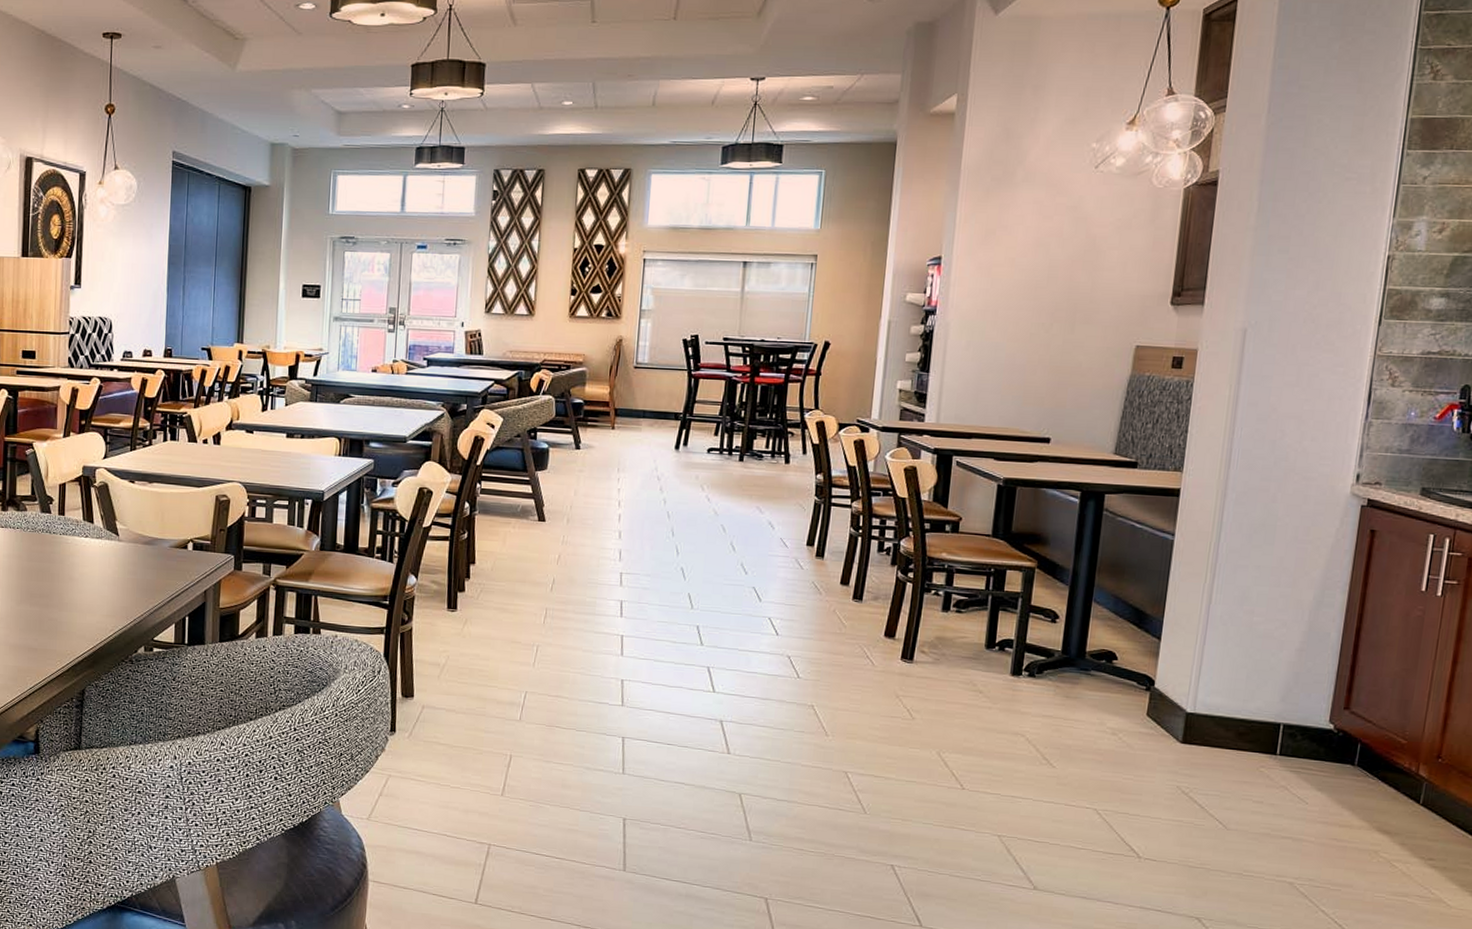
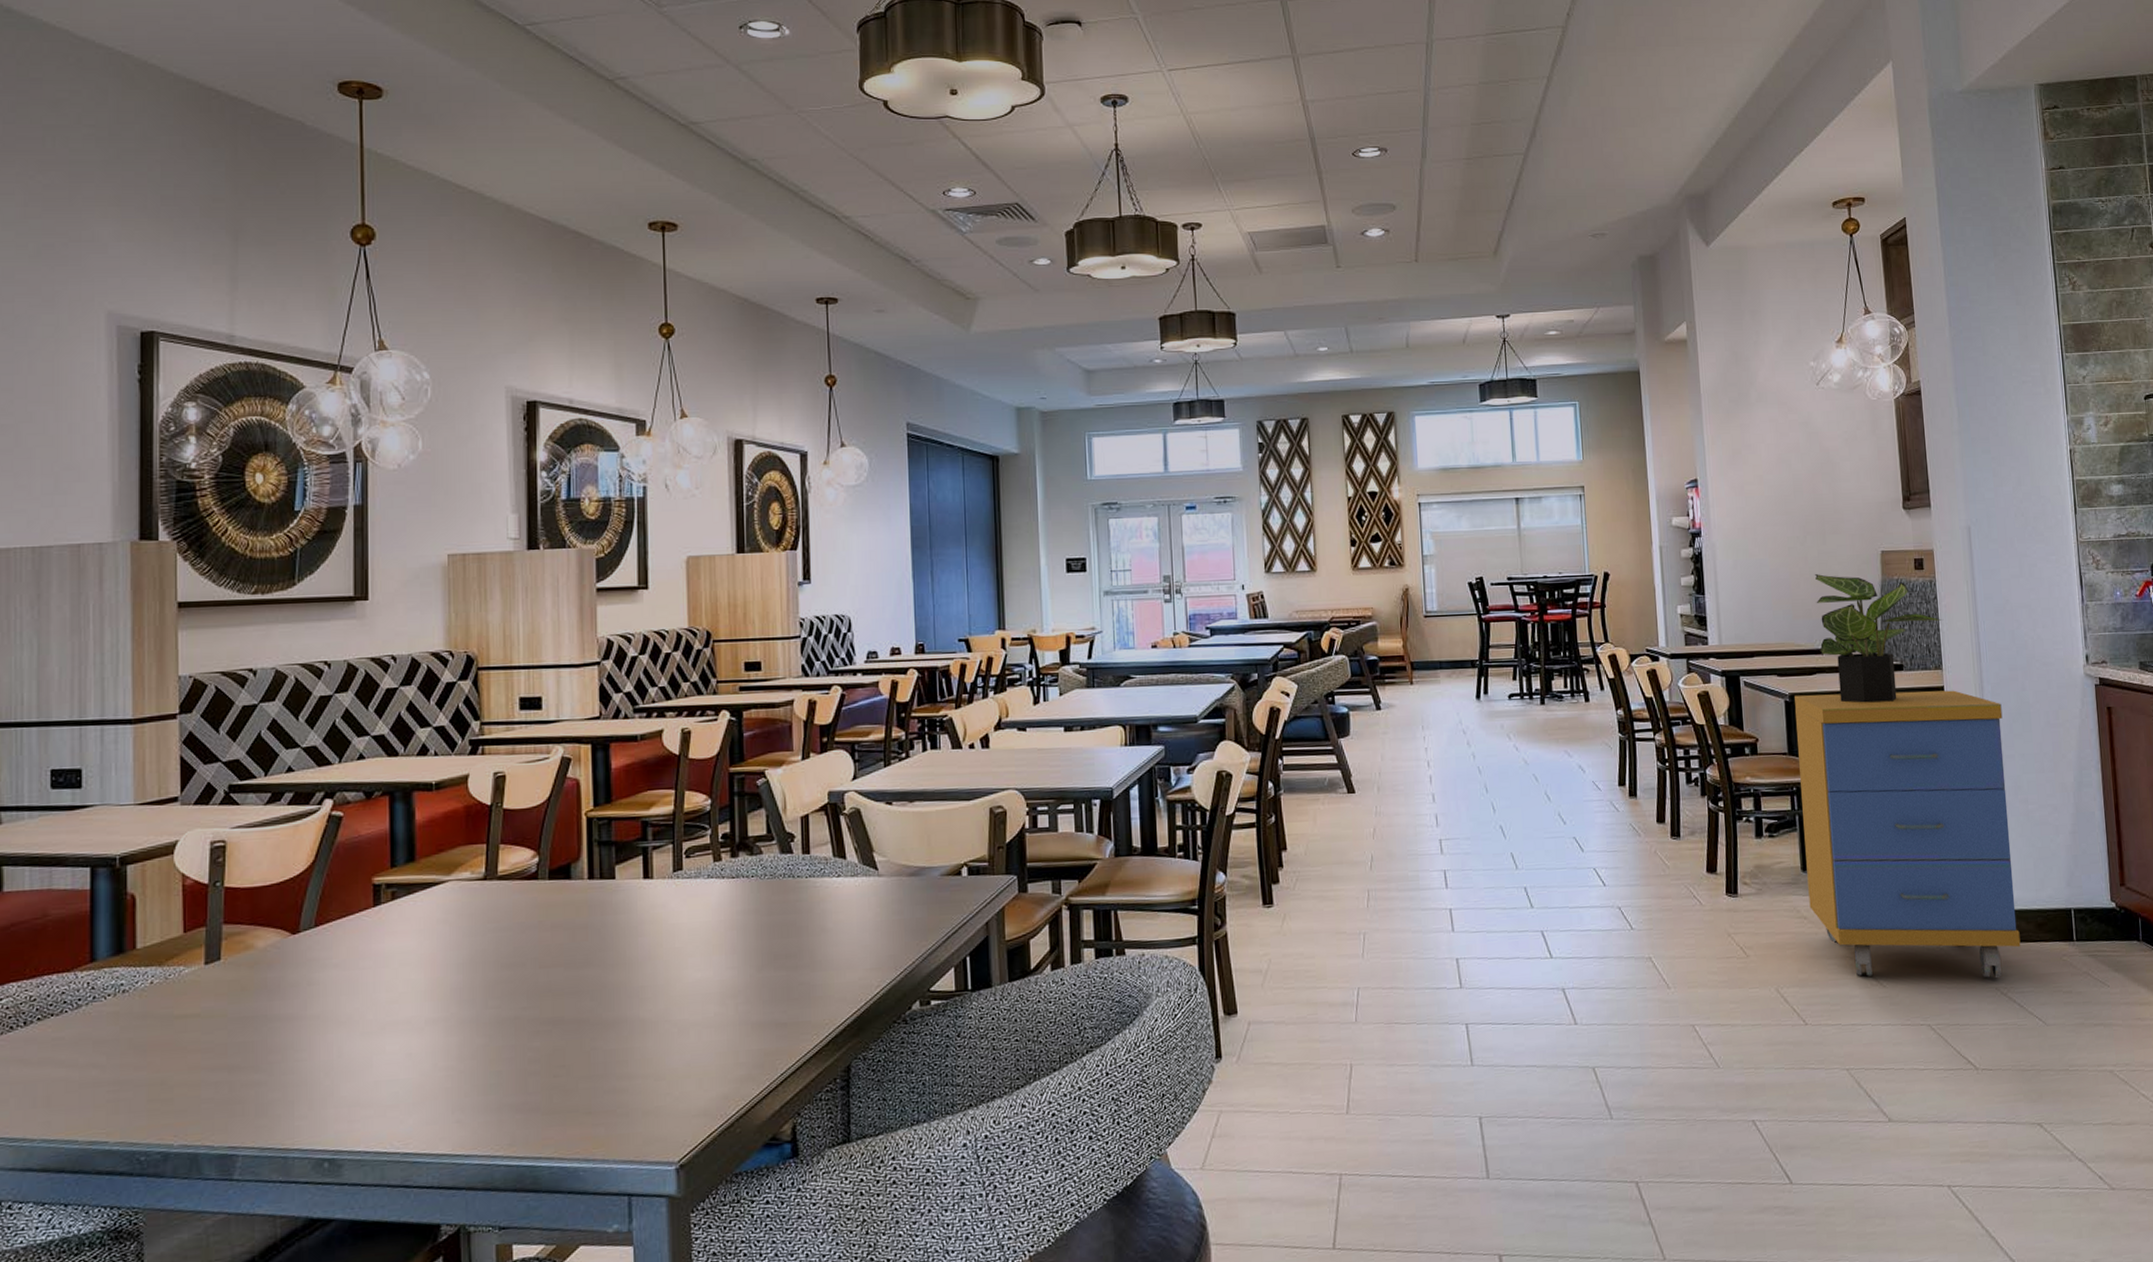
storage cabinet: none [987,480,1245,778] -> present [1794,690,2021,979]
potted plant: none [1046,363,1195,498] -> present [1814,574,1944,703]

